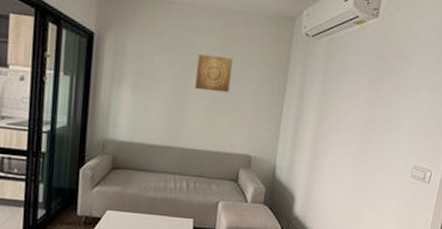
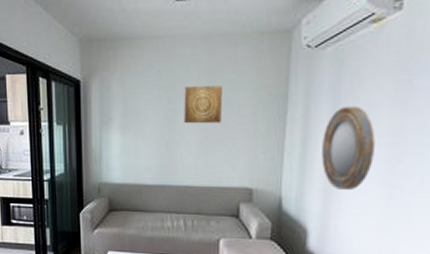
home mirror: none [310,90,353,163] -> present [321,105,375,190]

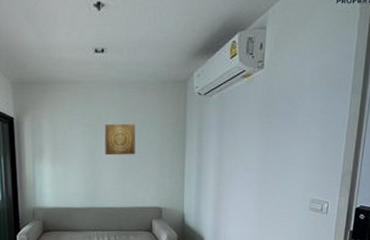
home mirror: present [321,105,375,190] -> none [212,140,249,206]

